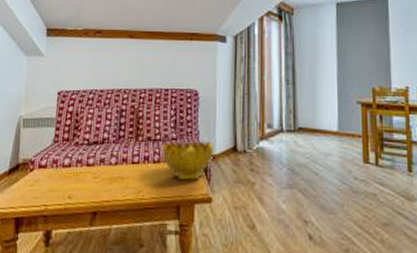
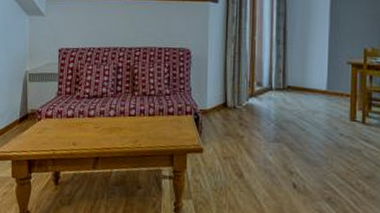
decorative bowl: present [162,139,214,181] -> none [156,95,205,133]

